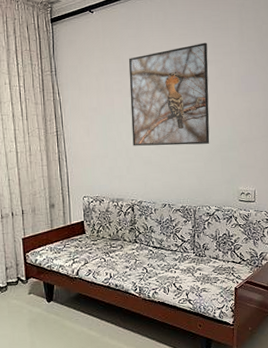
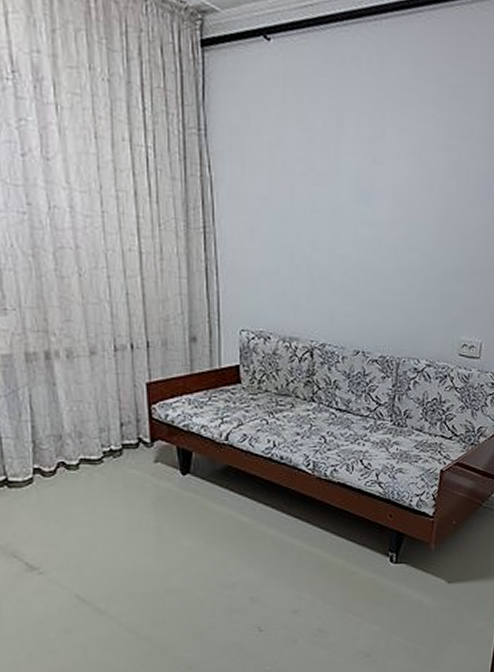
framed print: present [128,42,210,146] -> none [318,116,439,271]

